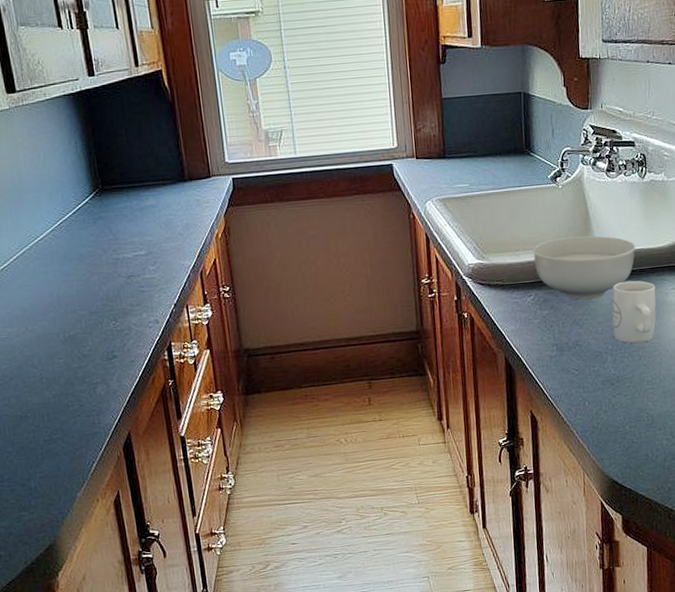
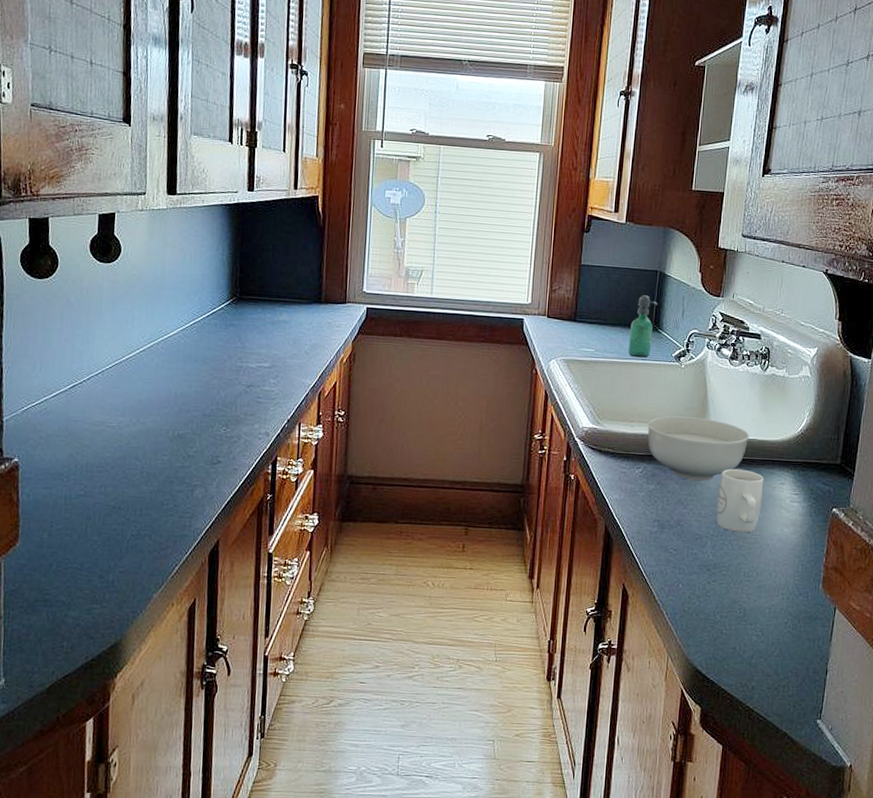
soap dispenser: none [501,119,526,186] -> present [628,295,658,358]

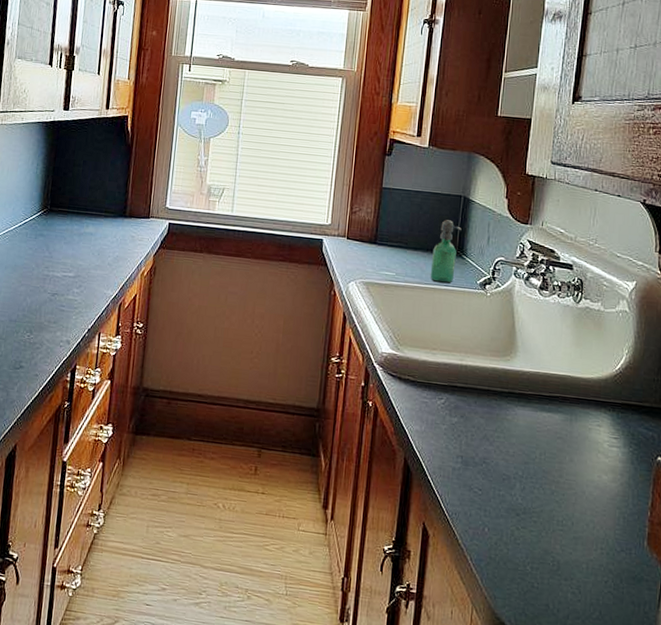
bowl: present [647,416,750,481] -> none [450,345,562,417]
mug: present [716,468,764,533] -> none [525,405,579,477]

